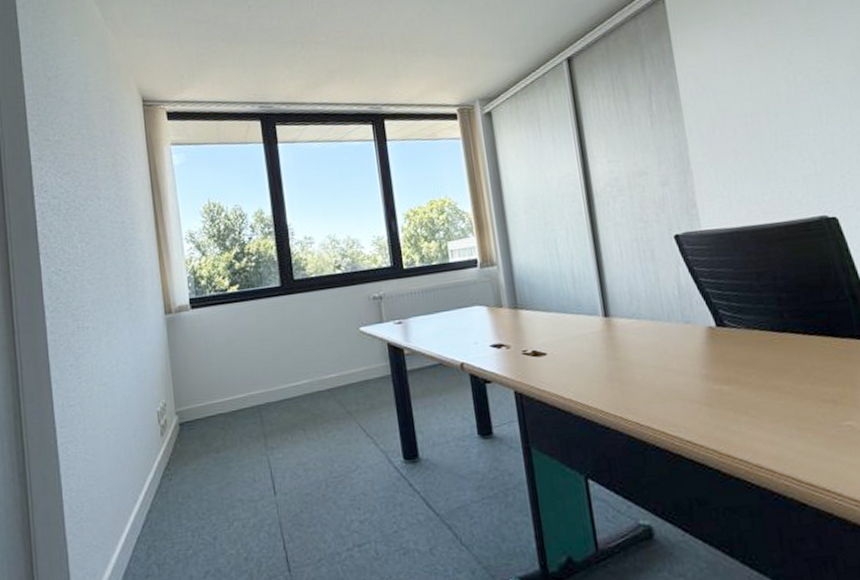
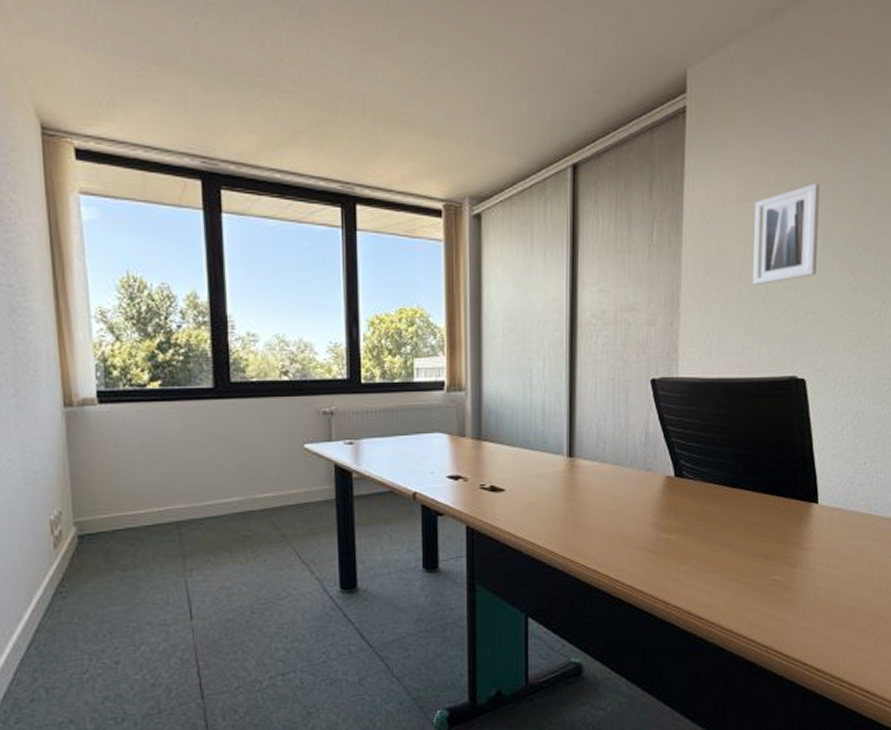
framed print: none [747,35,826,135] -> present [753,183,820,284]

